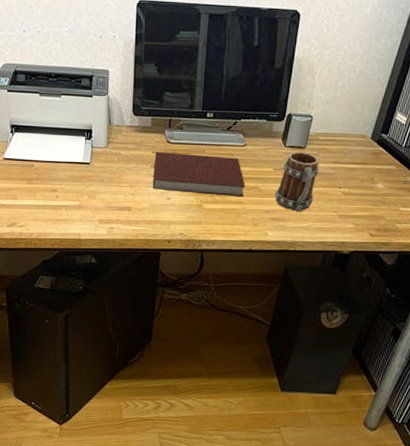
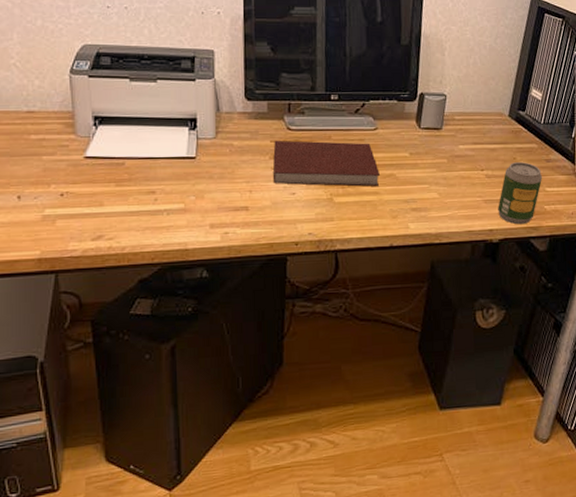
mug: present [274,152,319,213] -> none [413,133,459,200]
soda can: none [351,182,398,240] -> present [498,162,543,225]

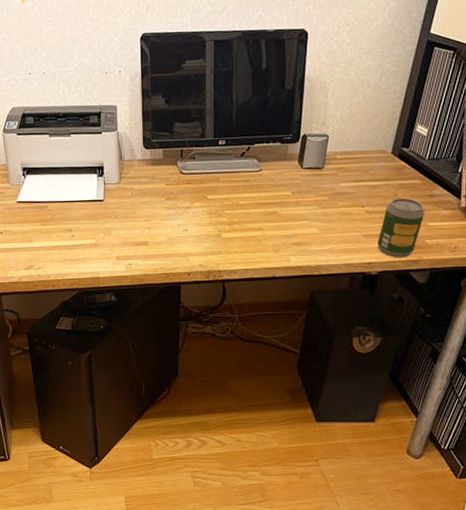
notebook: present [273,140,381,187] -> none [168,183,264,224]

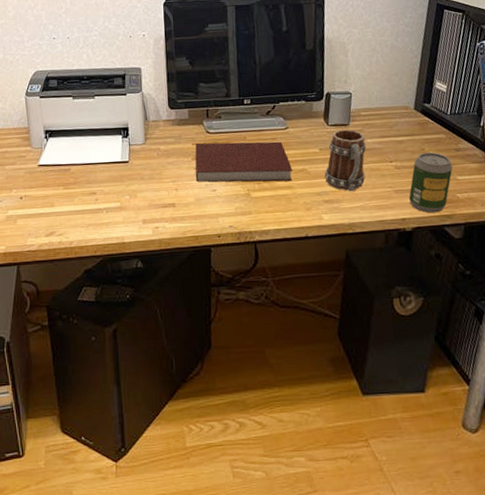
notebook: none [168,183,264,224] -> present [195,141,293,183]
mug: none [294,172,340,235] -> present [324,129,367,192]

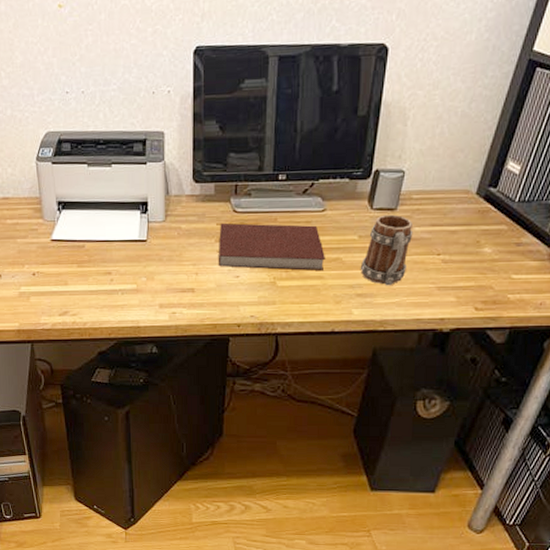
soda can: present [409,152,453,213] -> none [452,246,510,314]

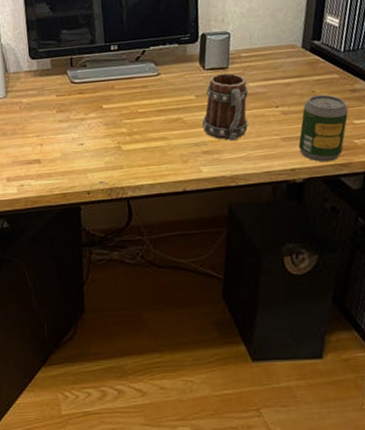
notebook: present [219,222,326,271] -> none [59,89,167,136]
soda can: none [452,246,510,314] -> present [298,94,349,162]

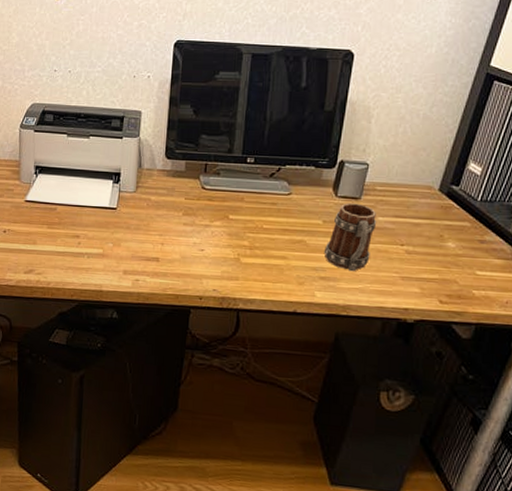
soda can: present [298,94,349,162] -> none [416,240,474,308]

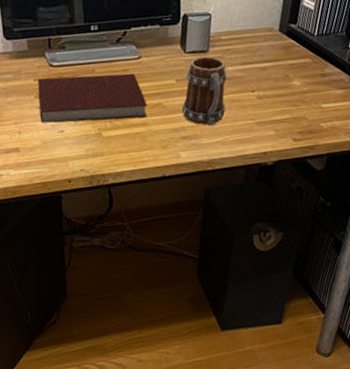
notebook: none [185,198,291,251] -> present [37,73,148,123]

